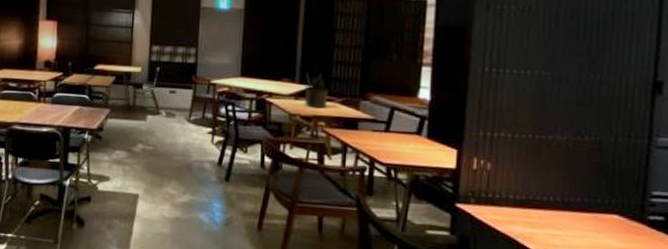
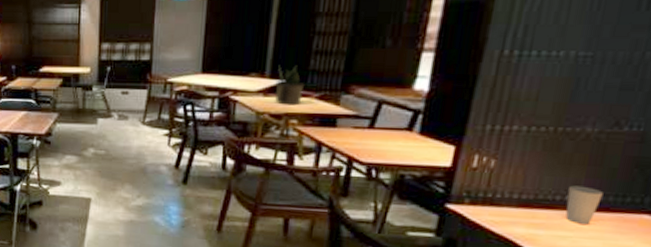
cup: none [552,187,579,225] -> present [565,185,603,226]

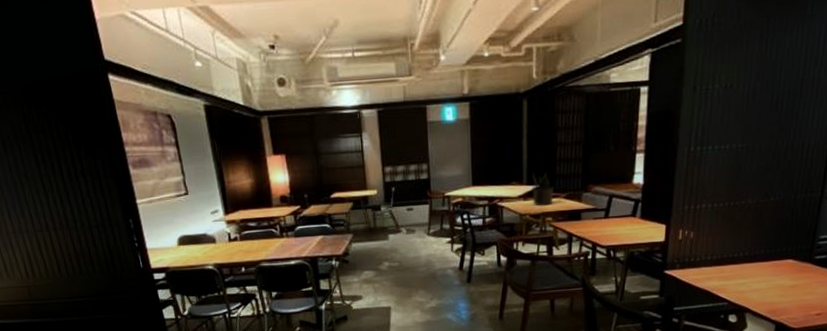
cup: present [565,185,603,226] -> none [741,244,763,273]

